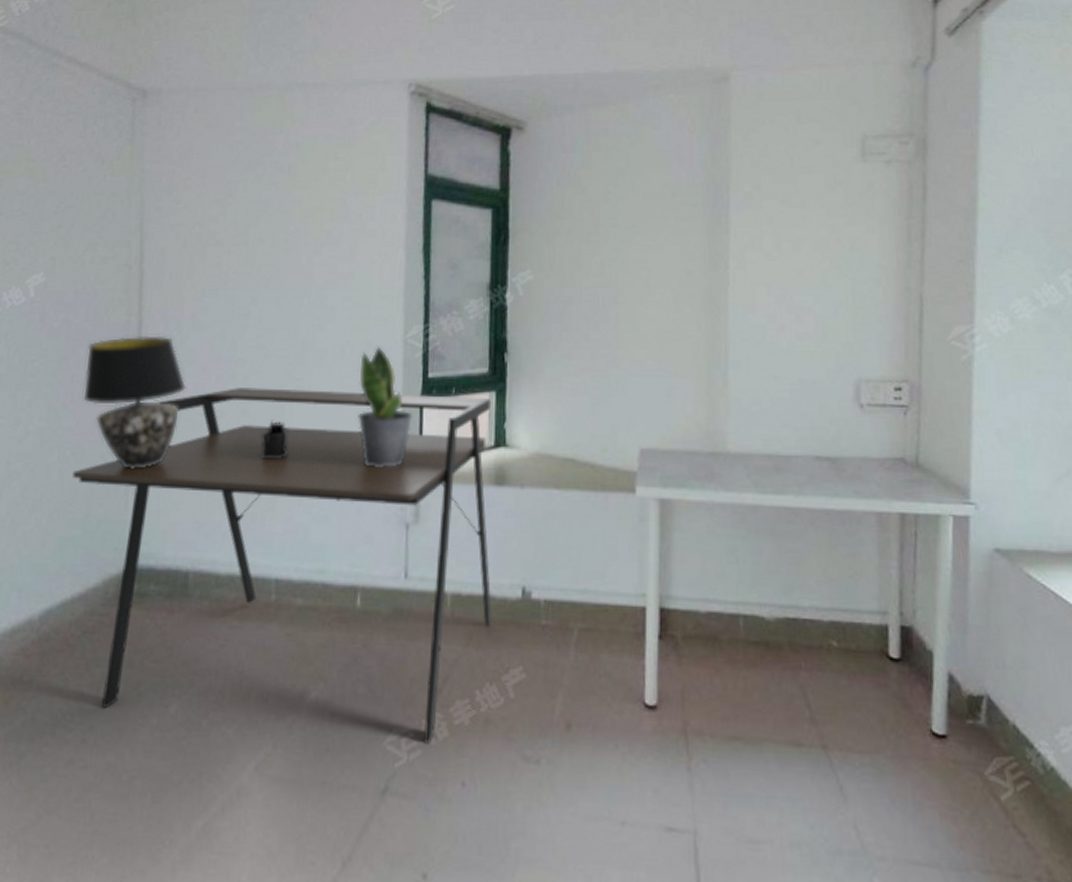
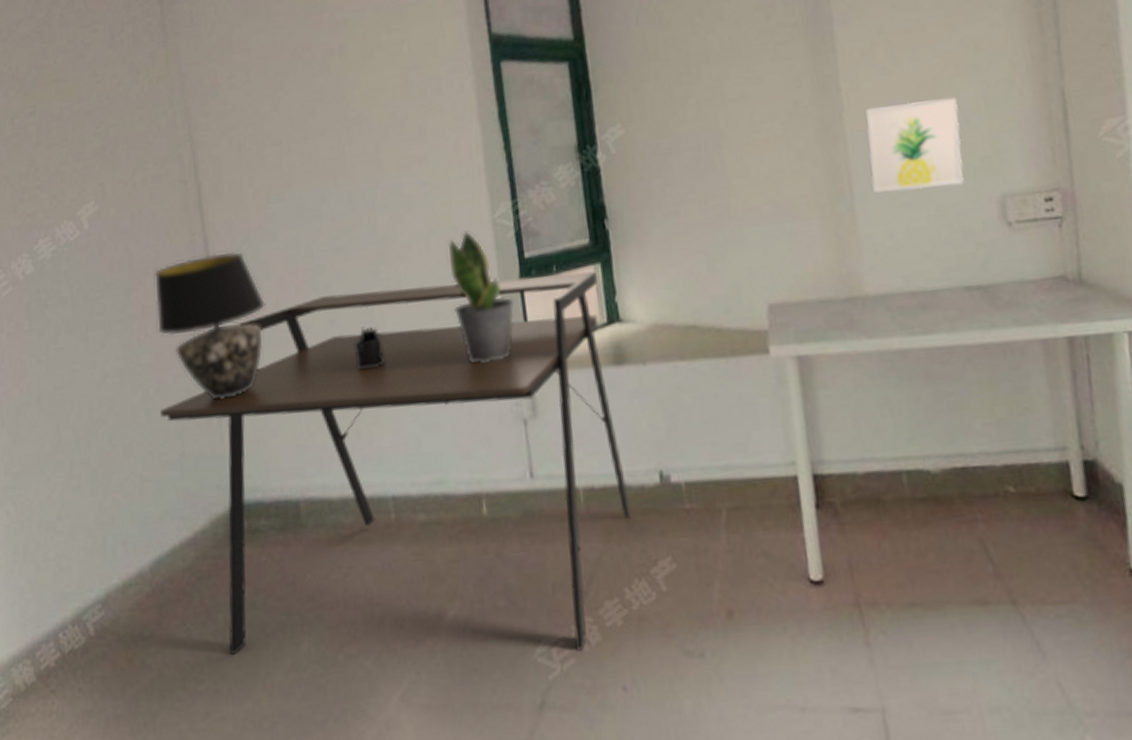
wall art: none [744,286,829,366] -> present [865,97,964,193]

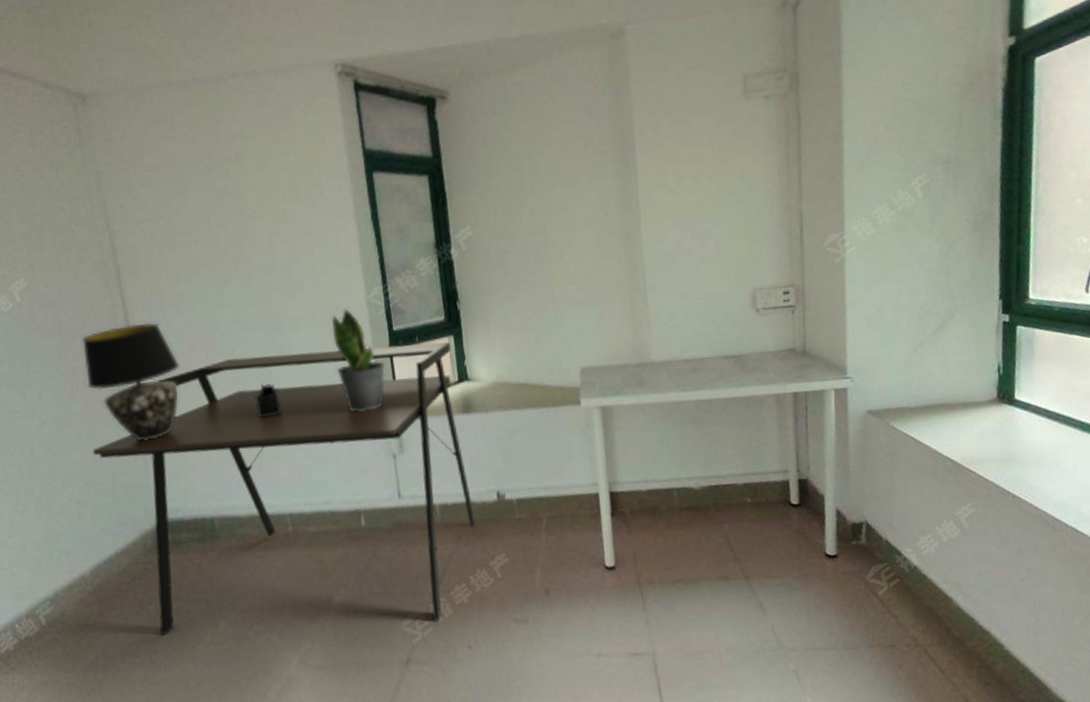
wall art: present [865,97,964,193] -> none [657,214,727,285]

